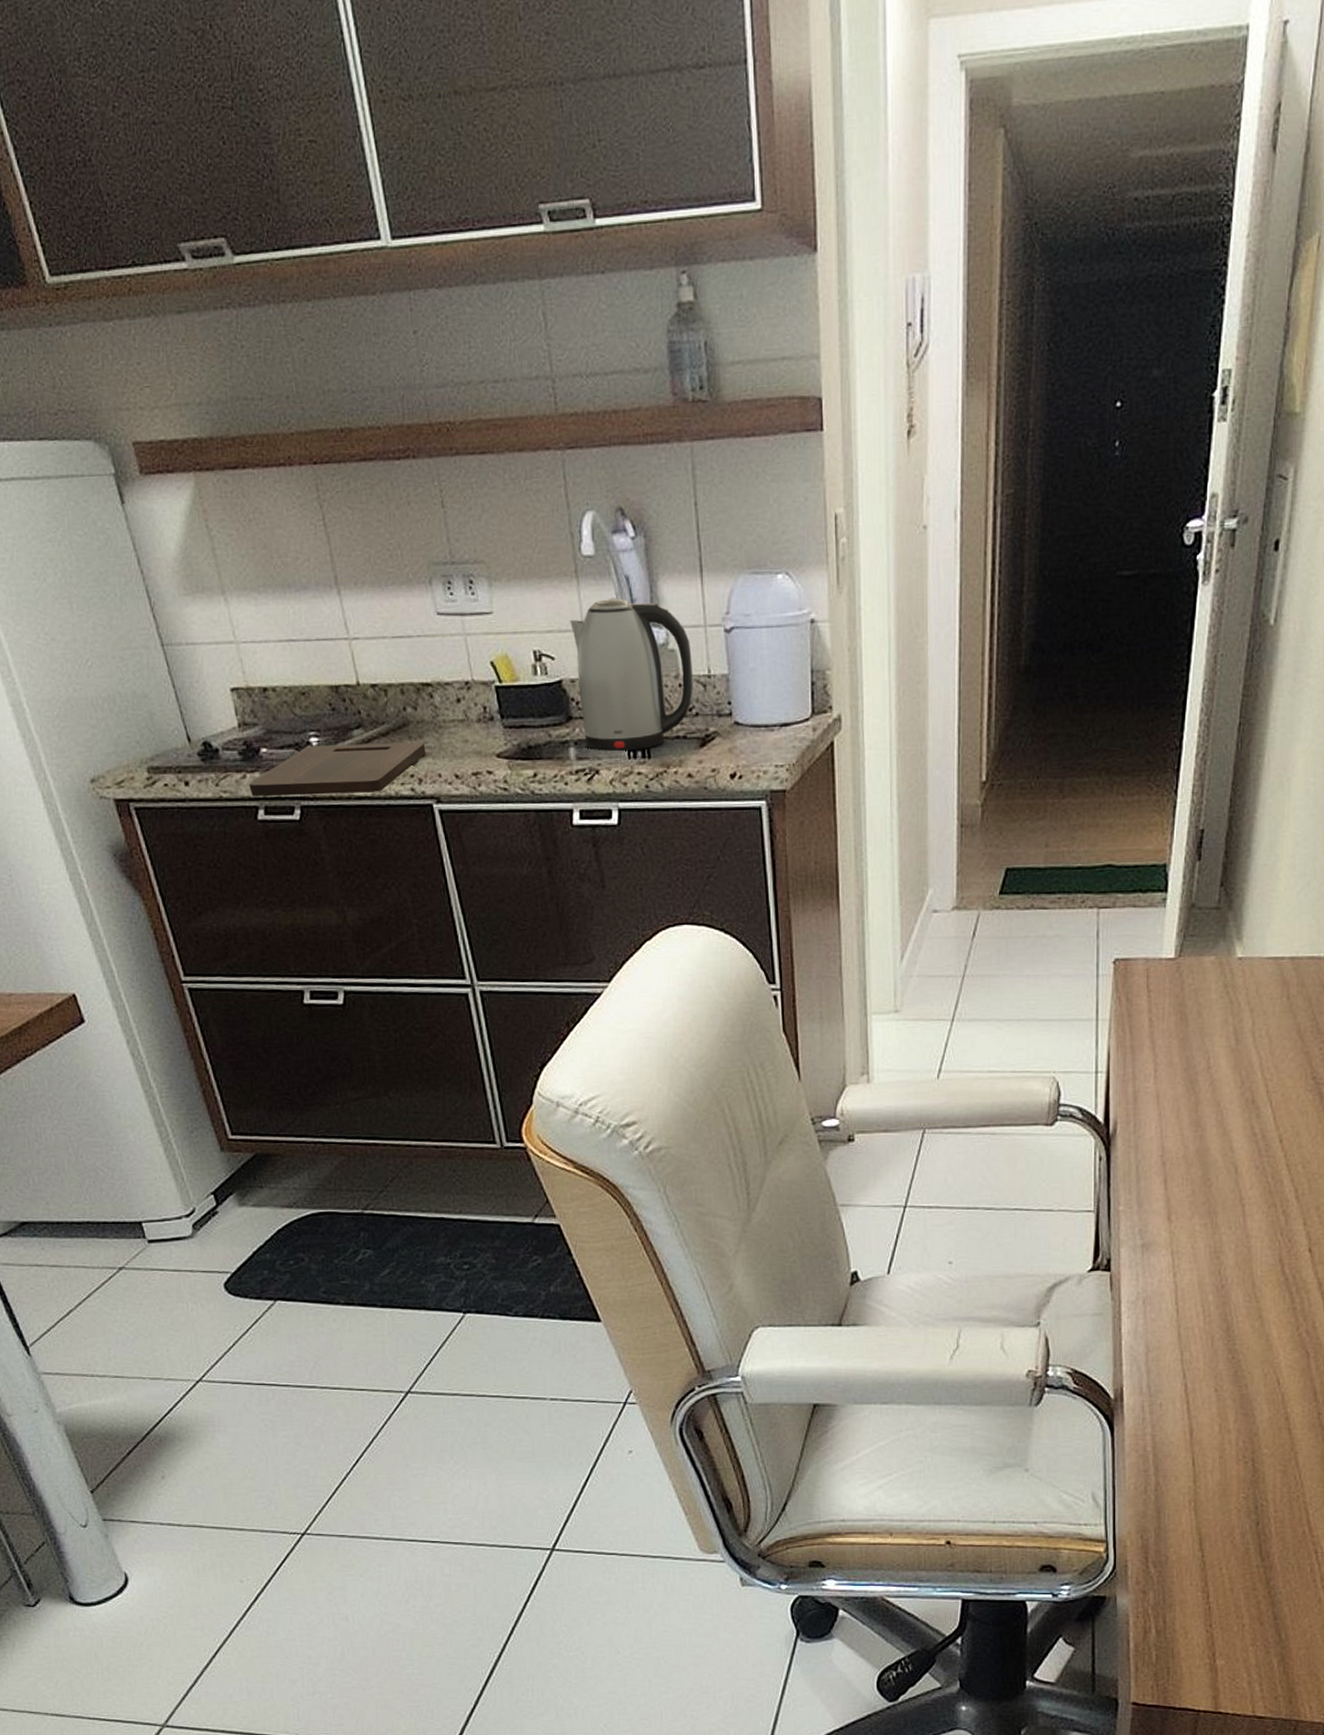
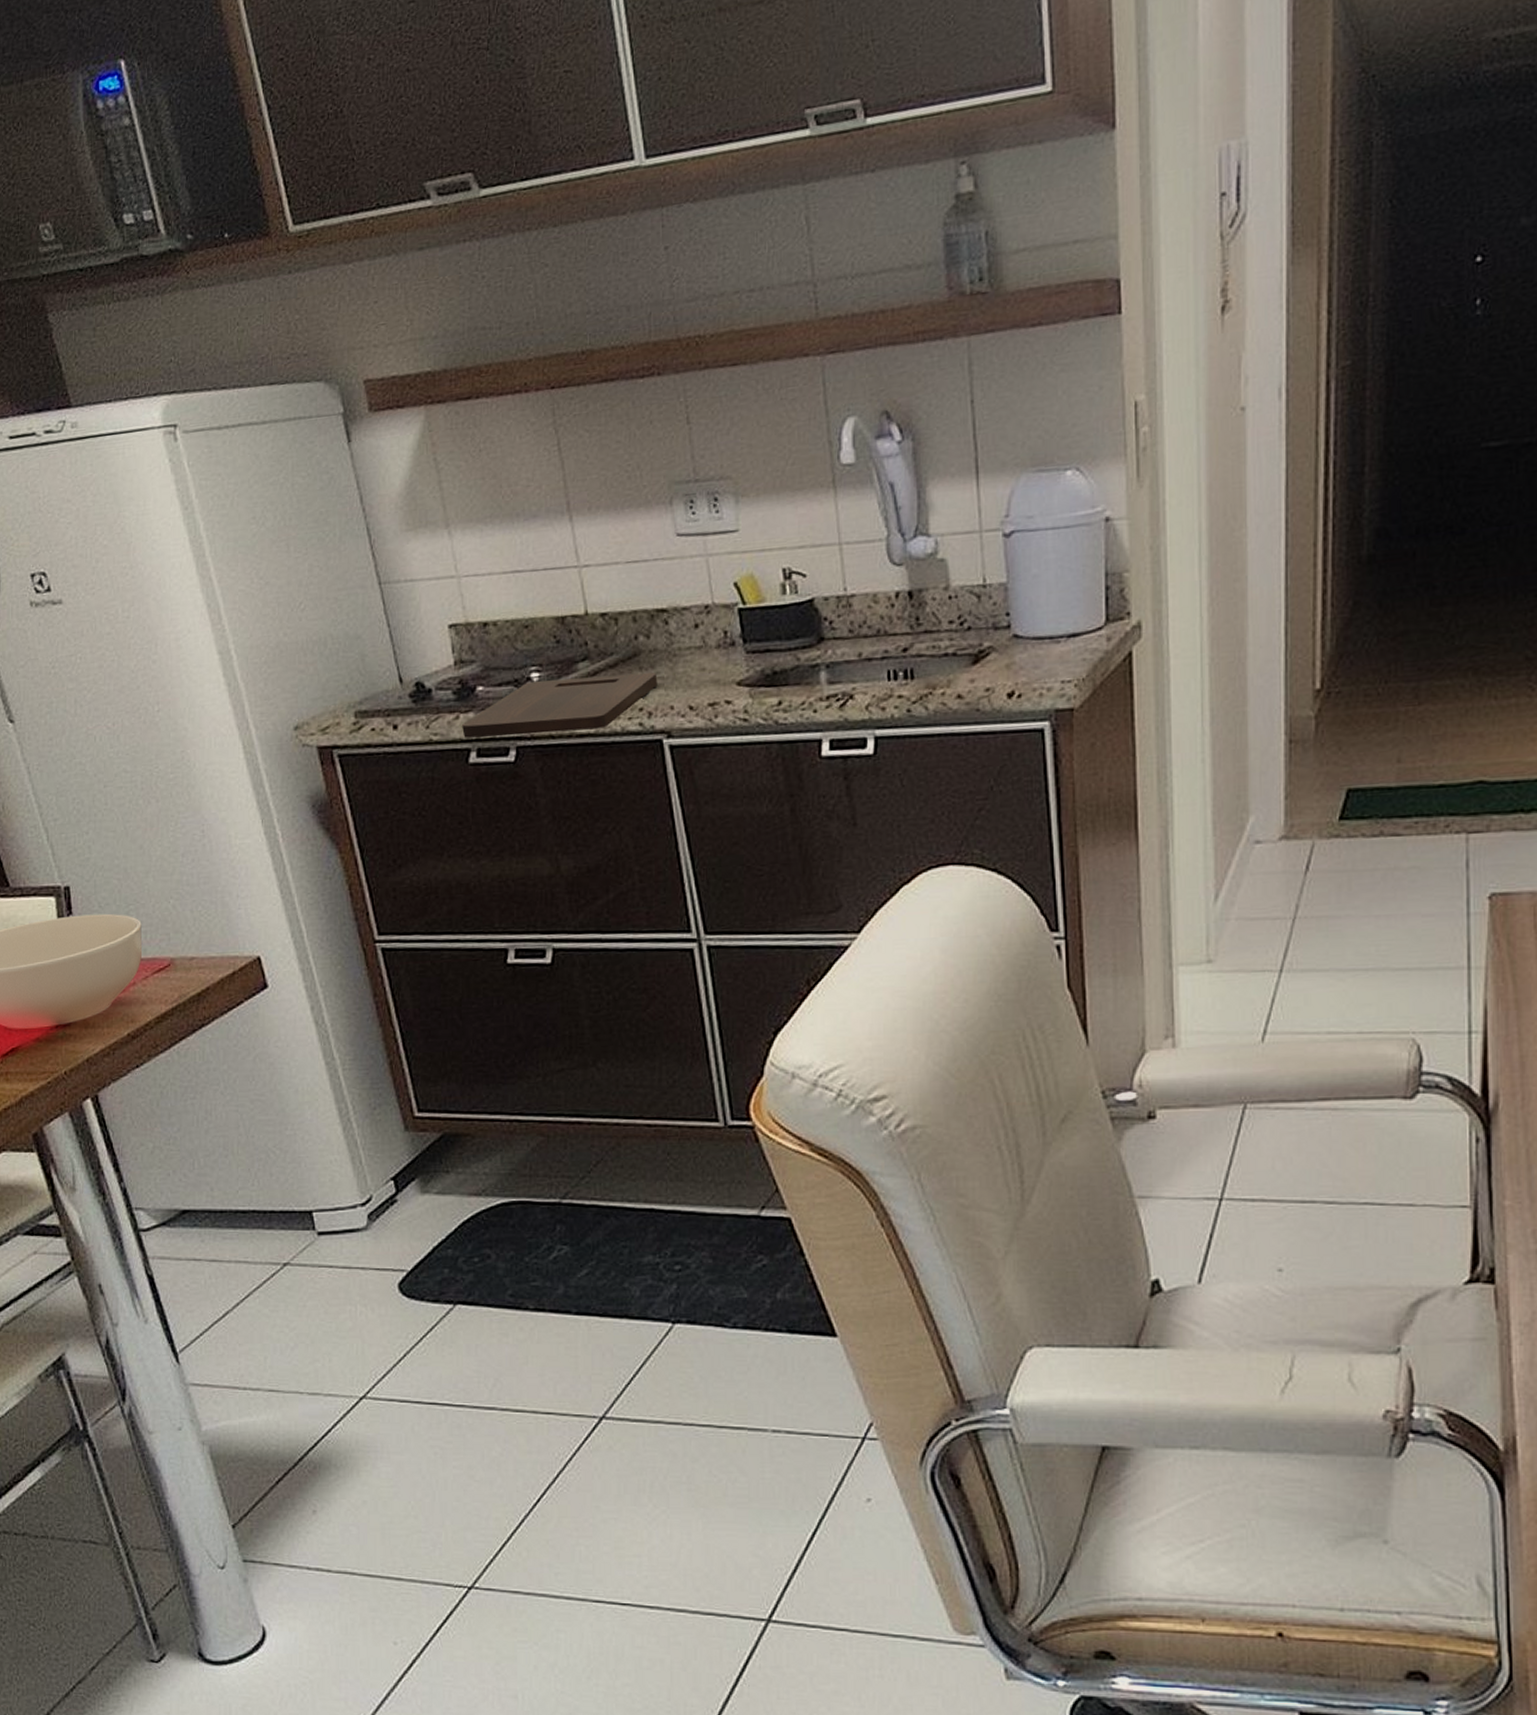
kettle: present [570,597,693,752] -> none [825,506,965,674]

